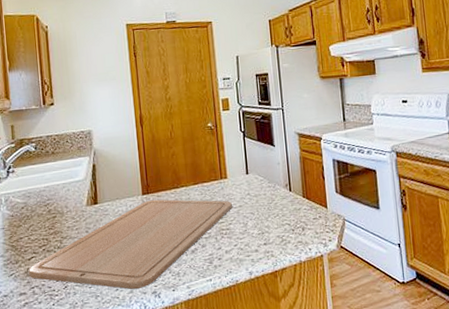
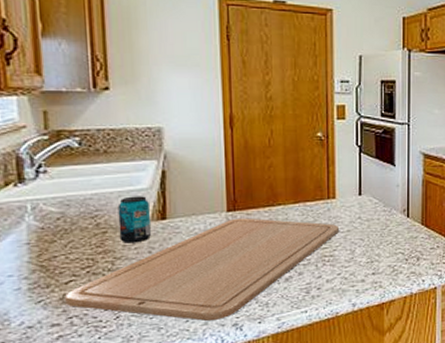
beverage can: none [63,186,88,225] -> present [117,196,152,243]

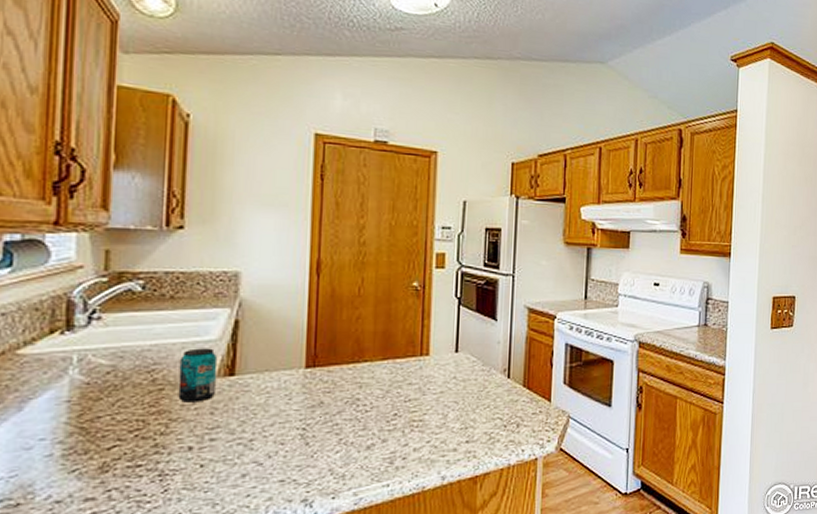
chopping board: present [64,218,340,321] -> none [103,375,432,496]

